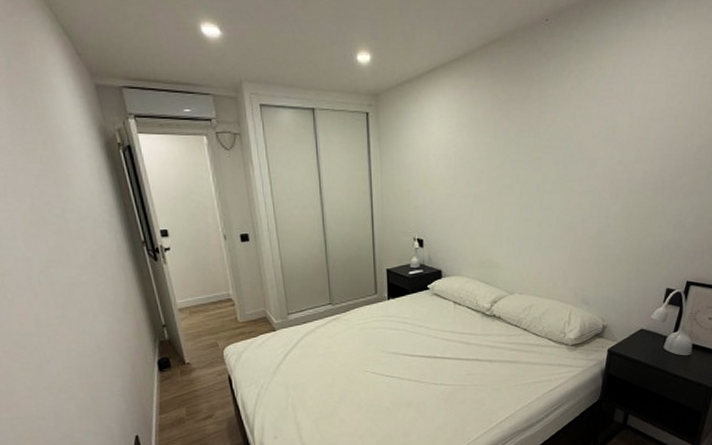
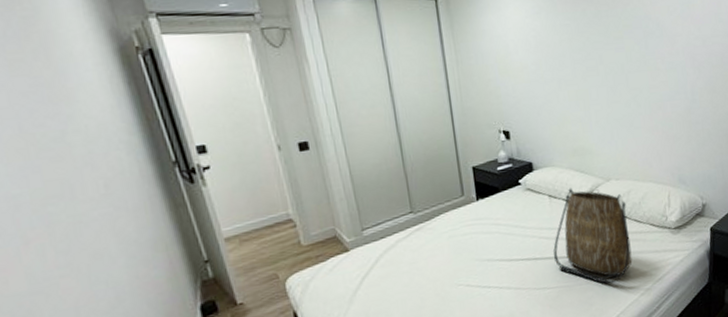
tote bag: none [453,297,527,389] -> present [553,188,632,285]

